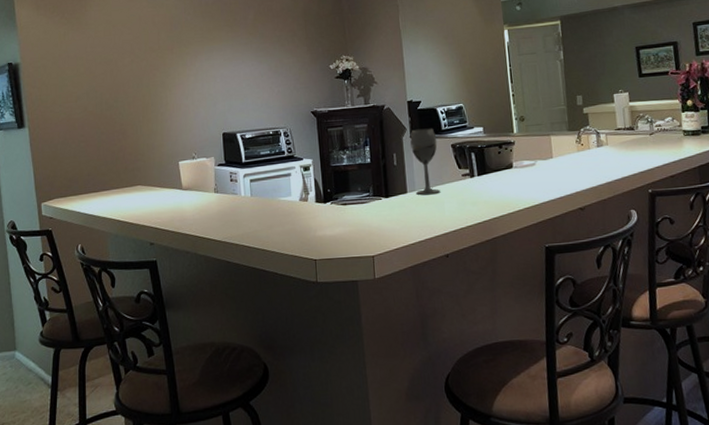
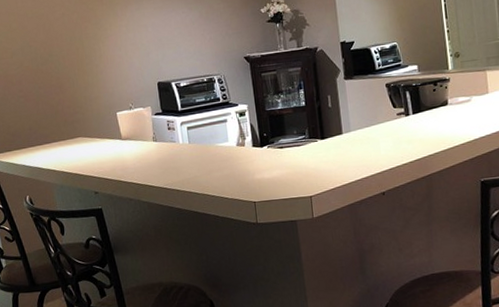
wine glass: present [410,128,441,195] -> none [344,68,376,136]

